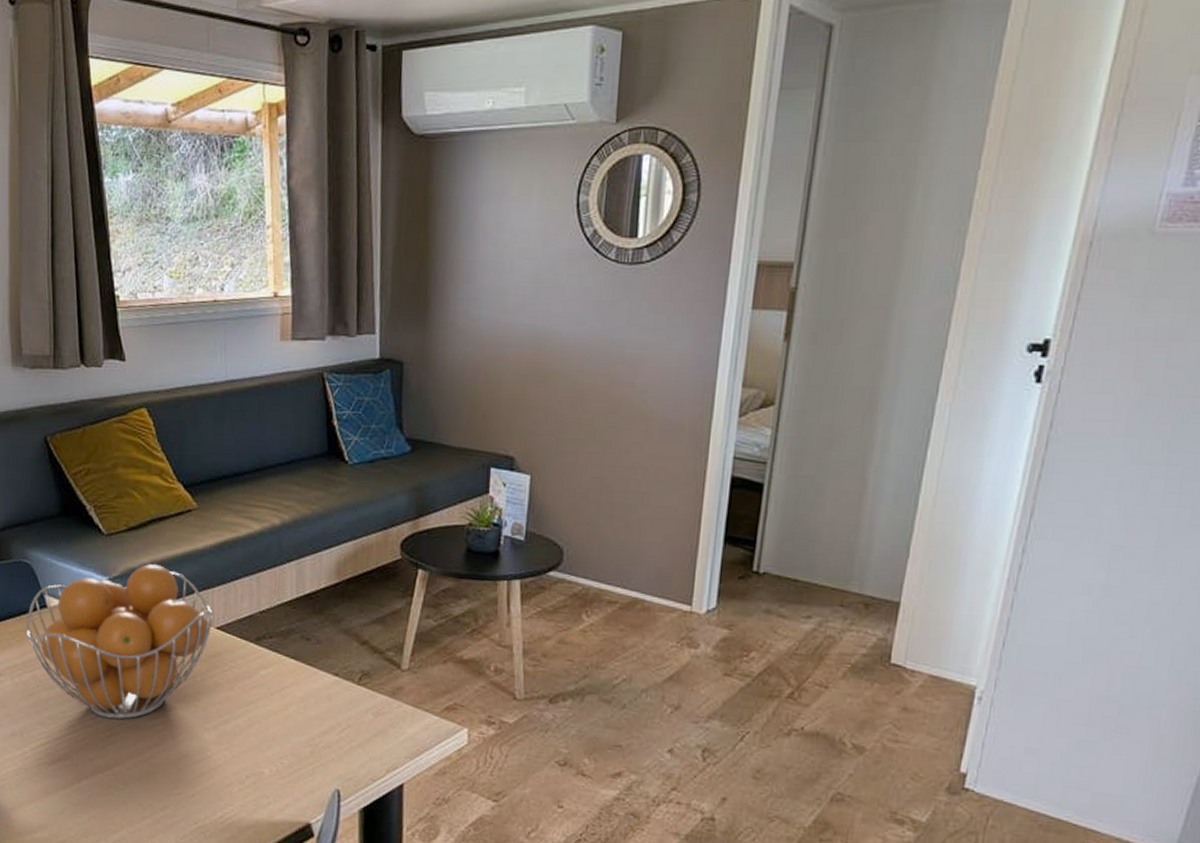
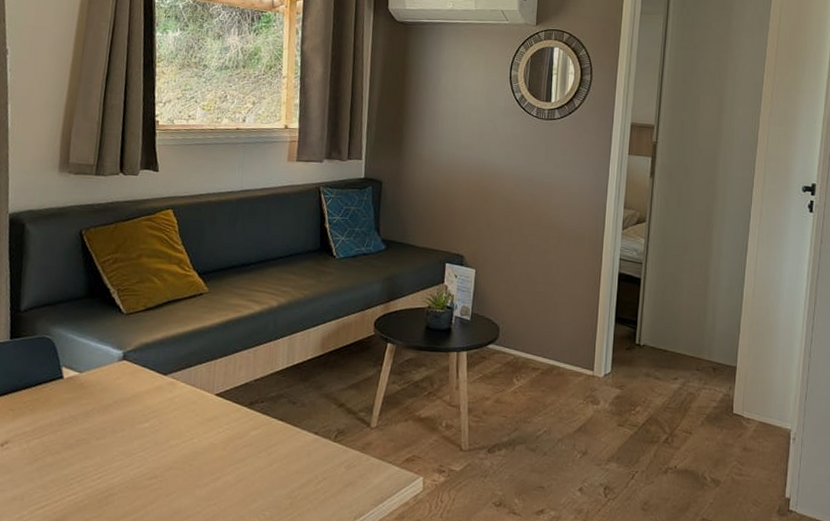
fruit basket: present [25,564,214,720] -> none [39,339,215,481]

